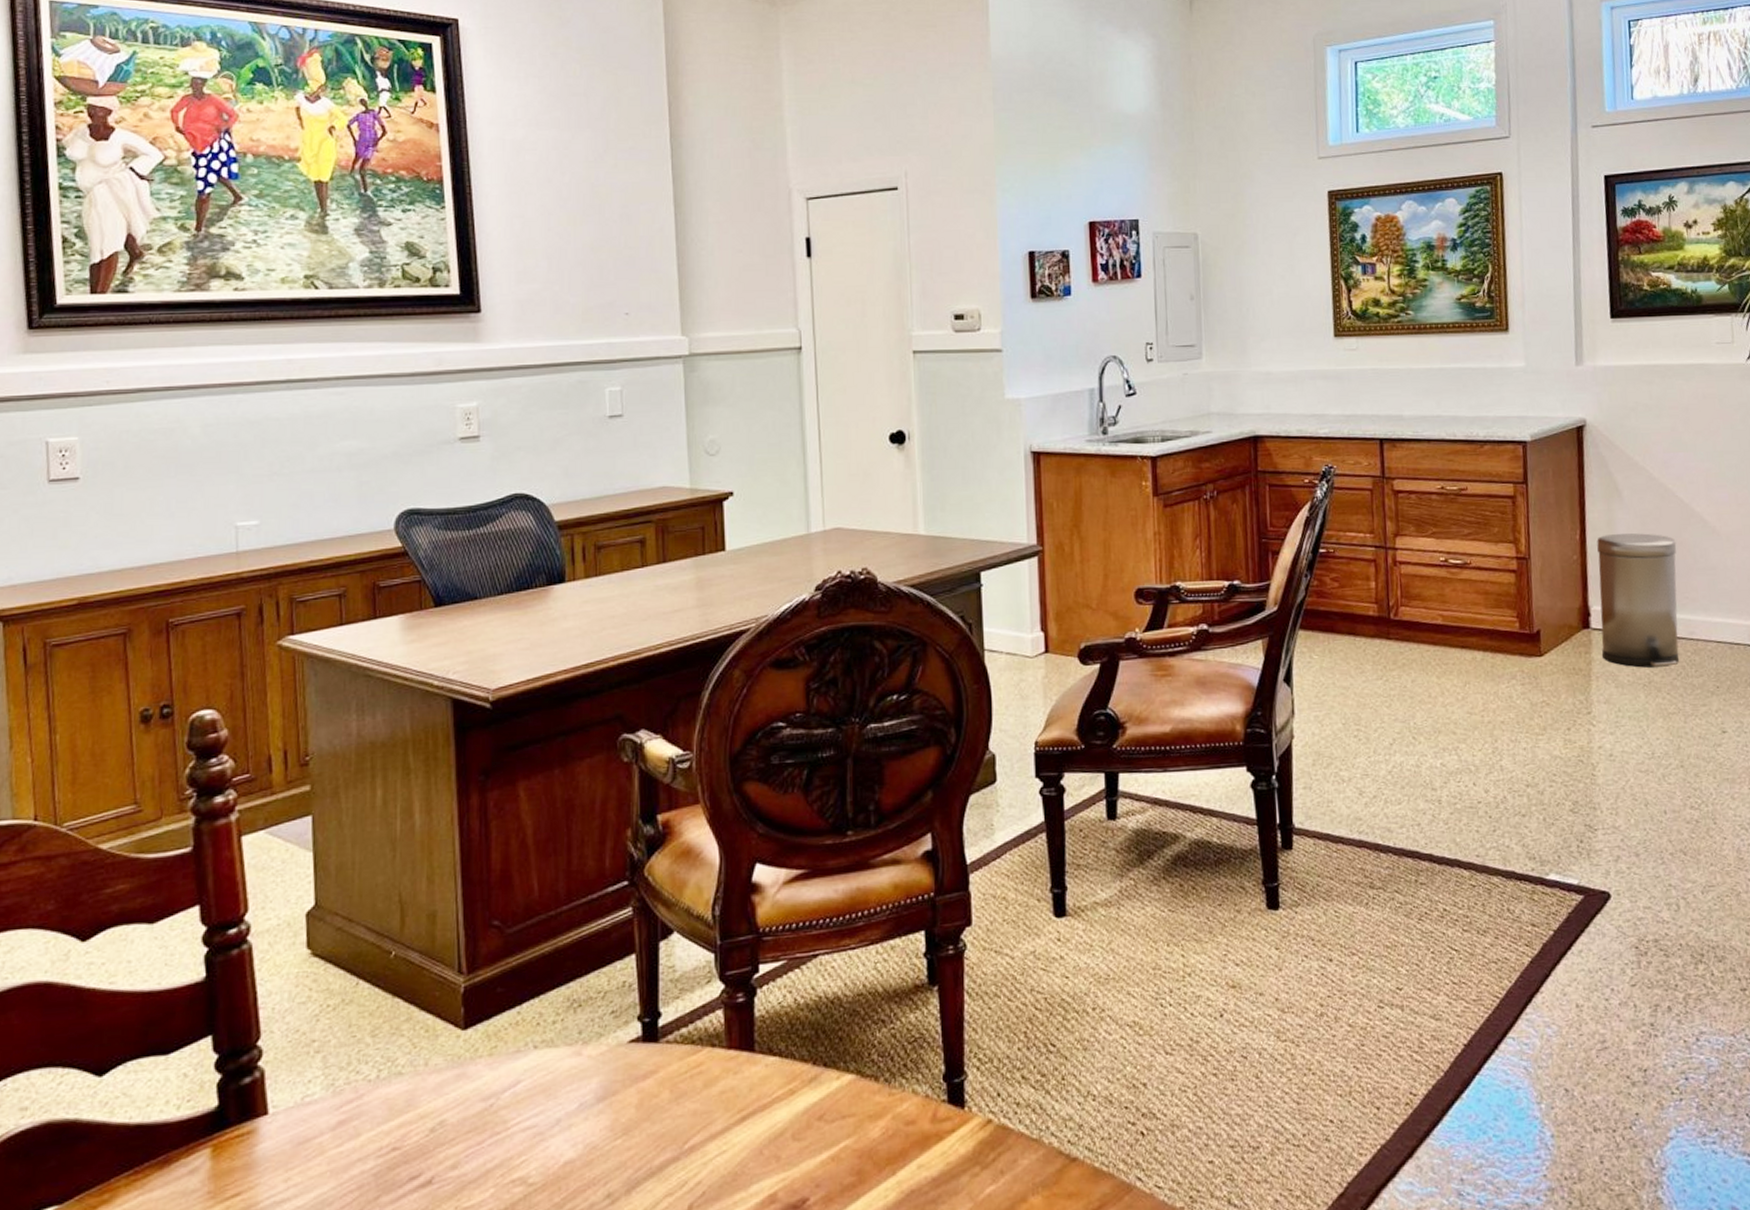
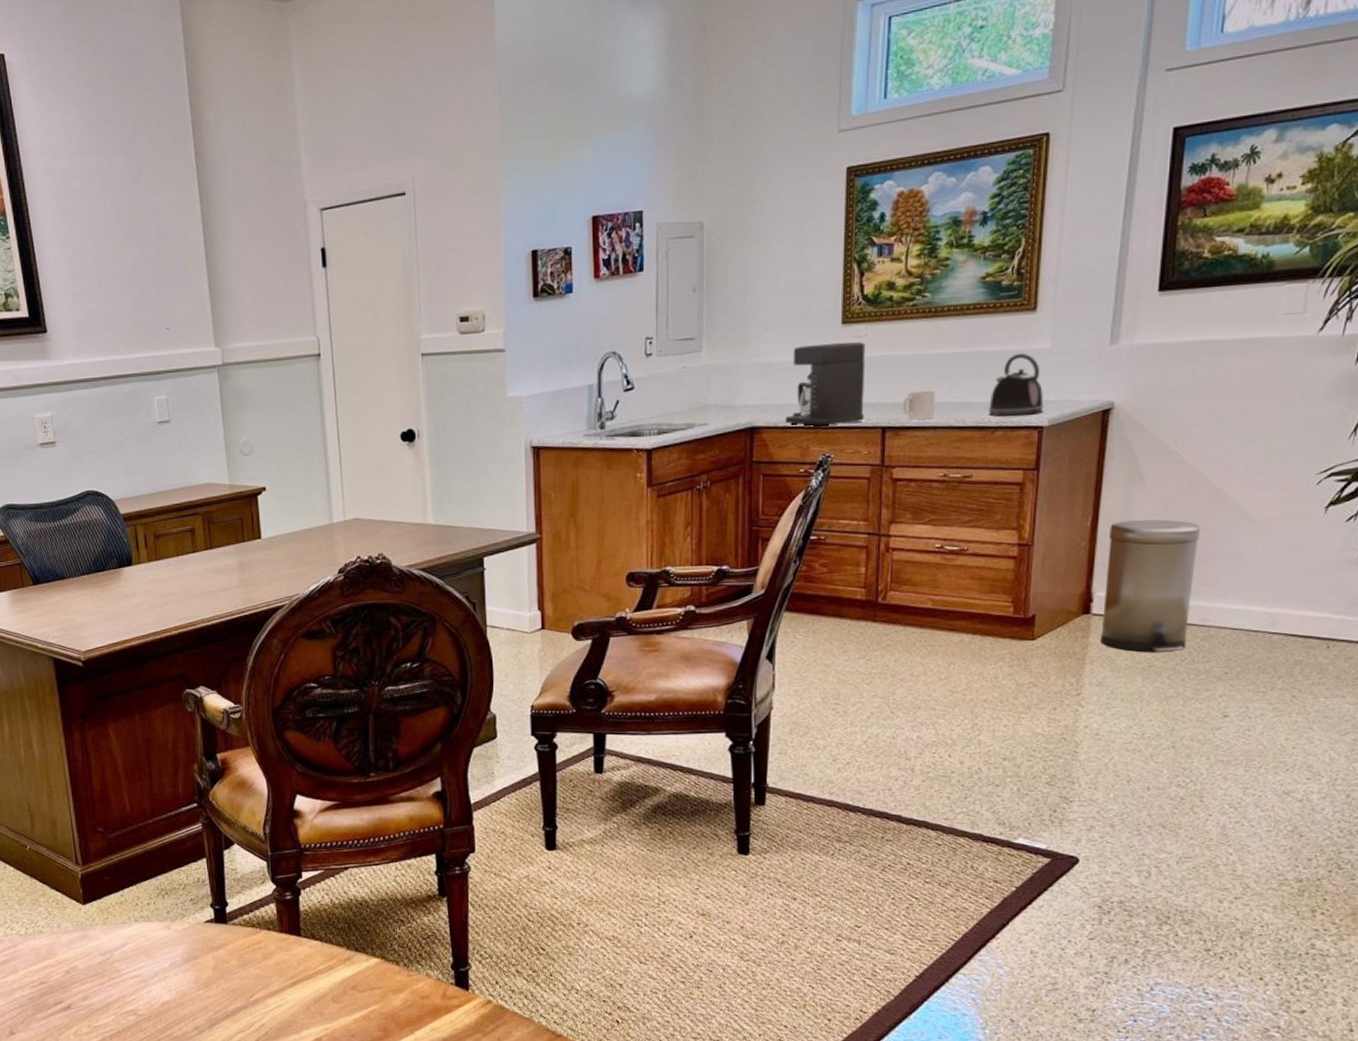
coffee maker: none [1286,354,1362,437] -> present [784,342,866,426]
mug: none [1397,404,1428,432] -> present [903,390,936,420]
kettle: none [1475,370,1525,431] -> present [988,353,1044,417]

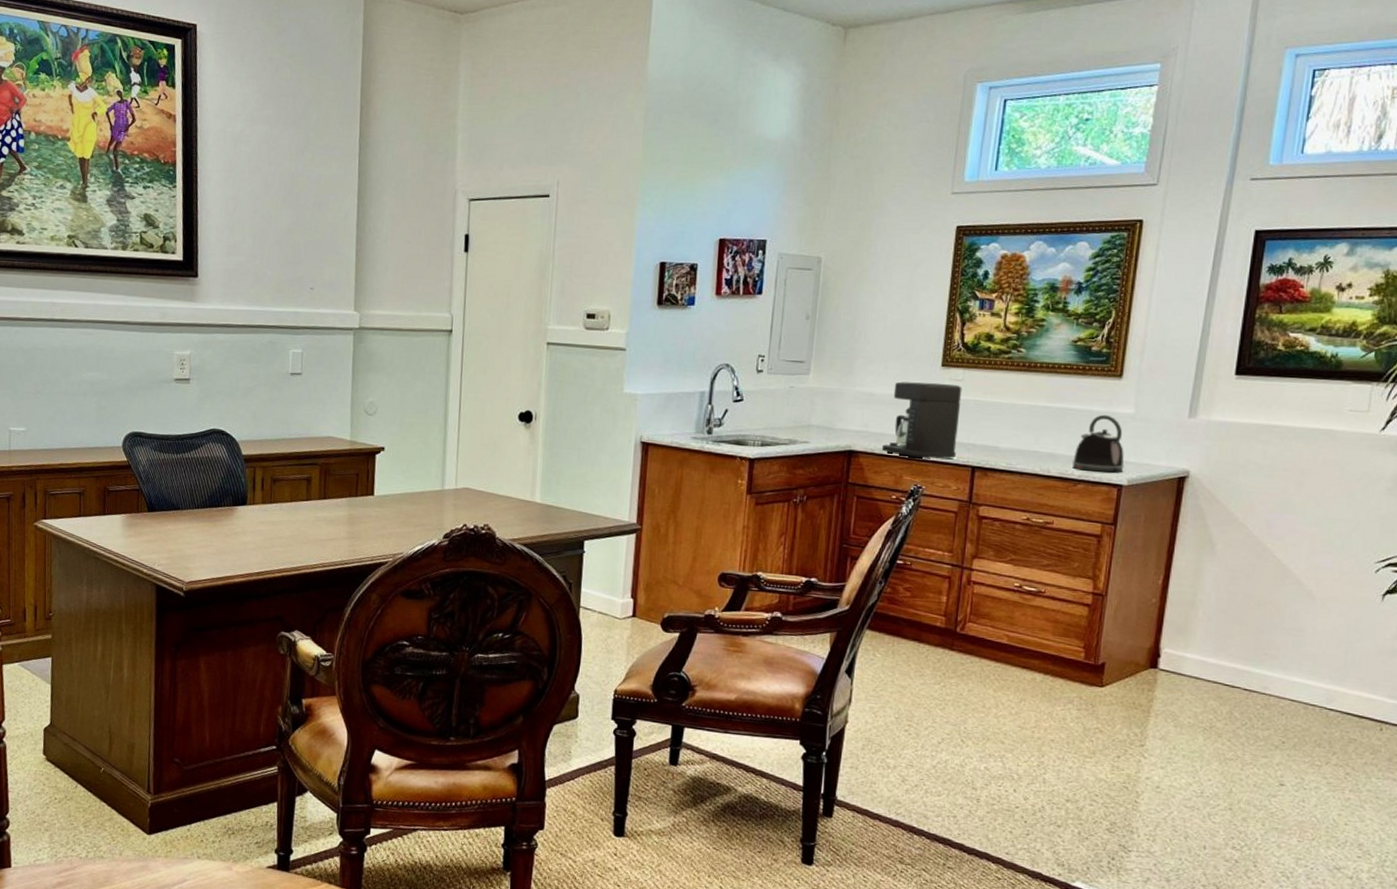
mug: present [903,390,936,420] -> none [993,437,1025,464]
pedal bin: present [1101,519,1201,653] -> none [1166,583,1265,716]

